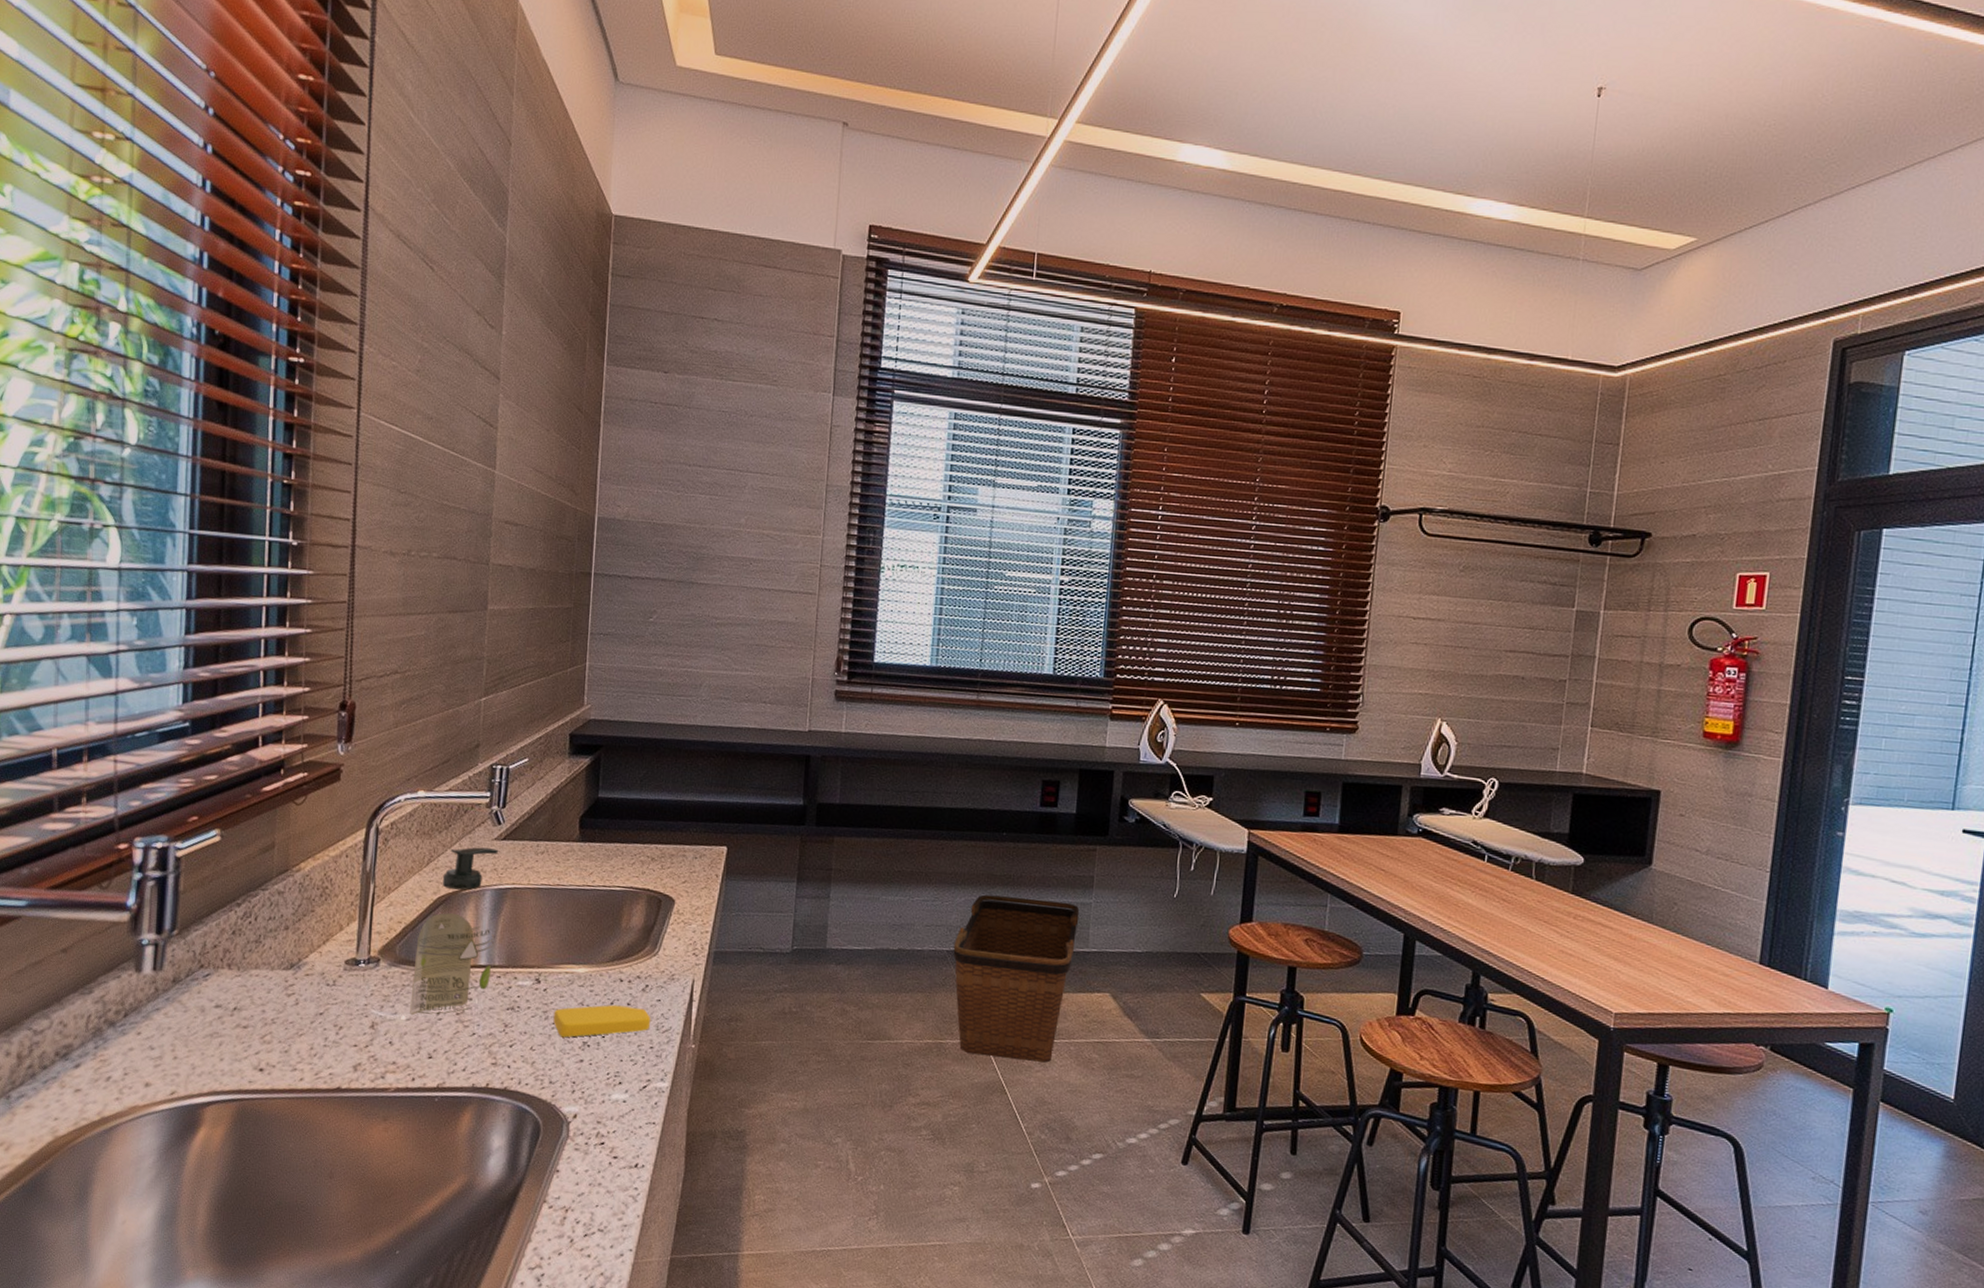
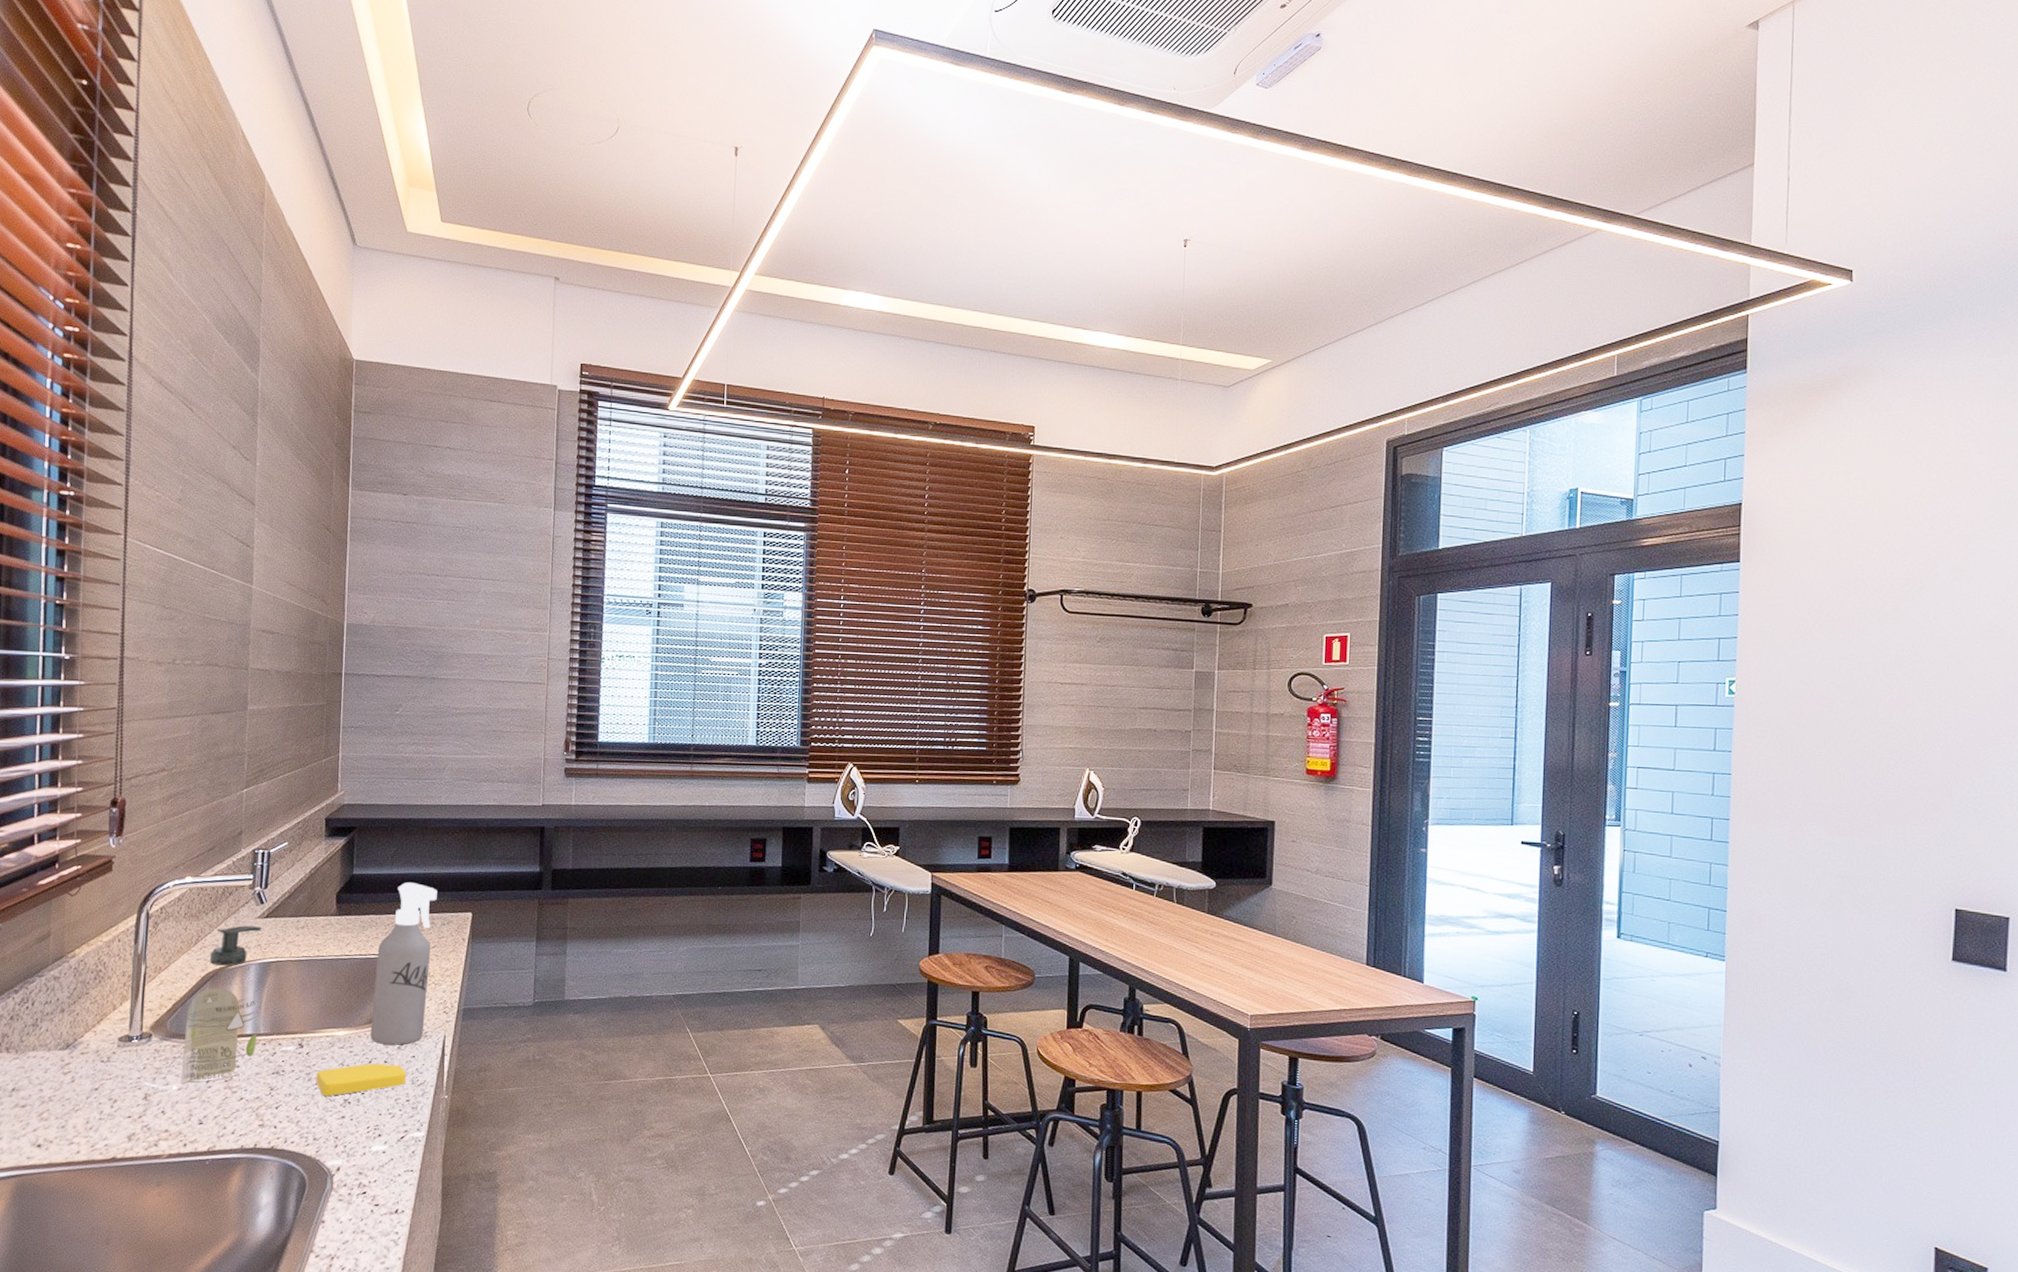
spray bottle: none [612,809,690,987] -> present [370,882,437,1045]
bicycle basket: present [953,894,1080,1063] -> none [678,943,789,1091]

